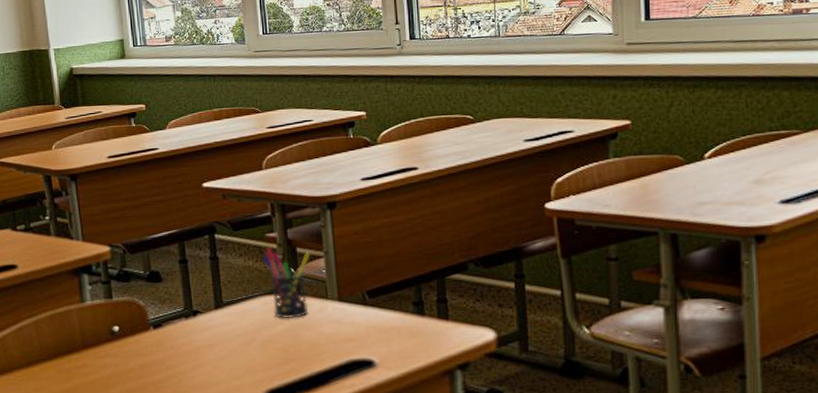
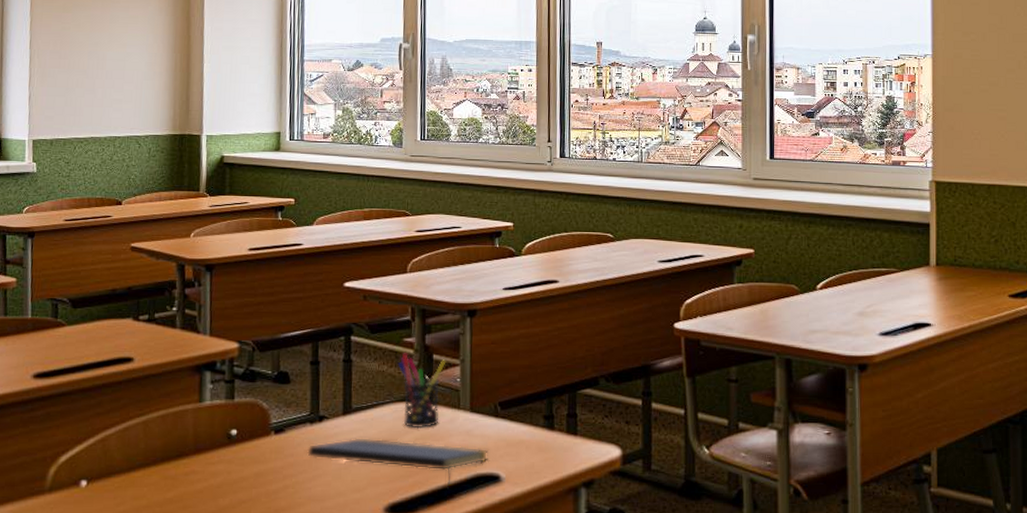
notepad: none [185,329,360,375] -> present [307,438,488,489]

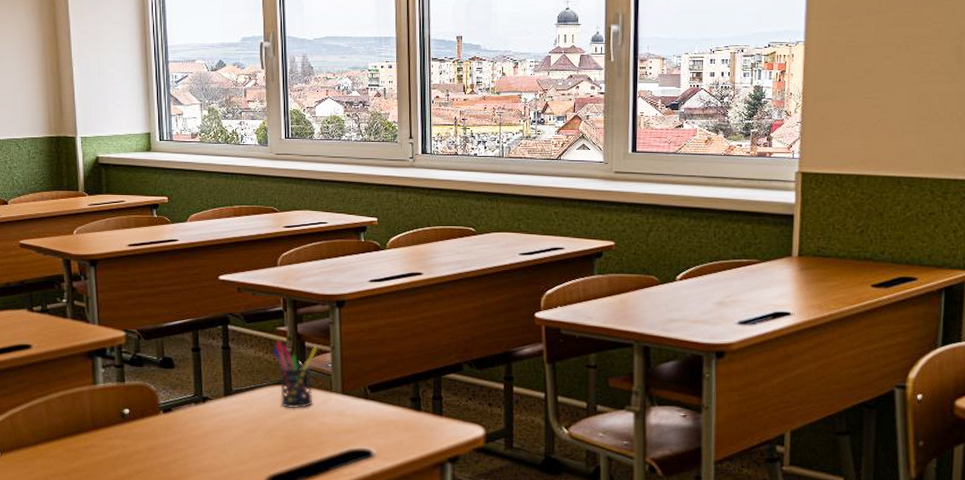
notepad: present [307,438,488,489] -> none [194,417,360,463]

